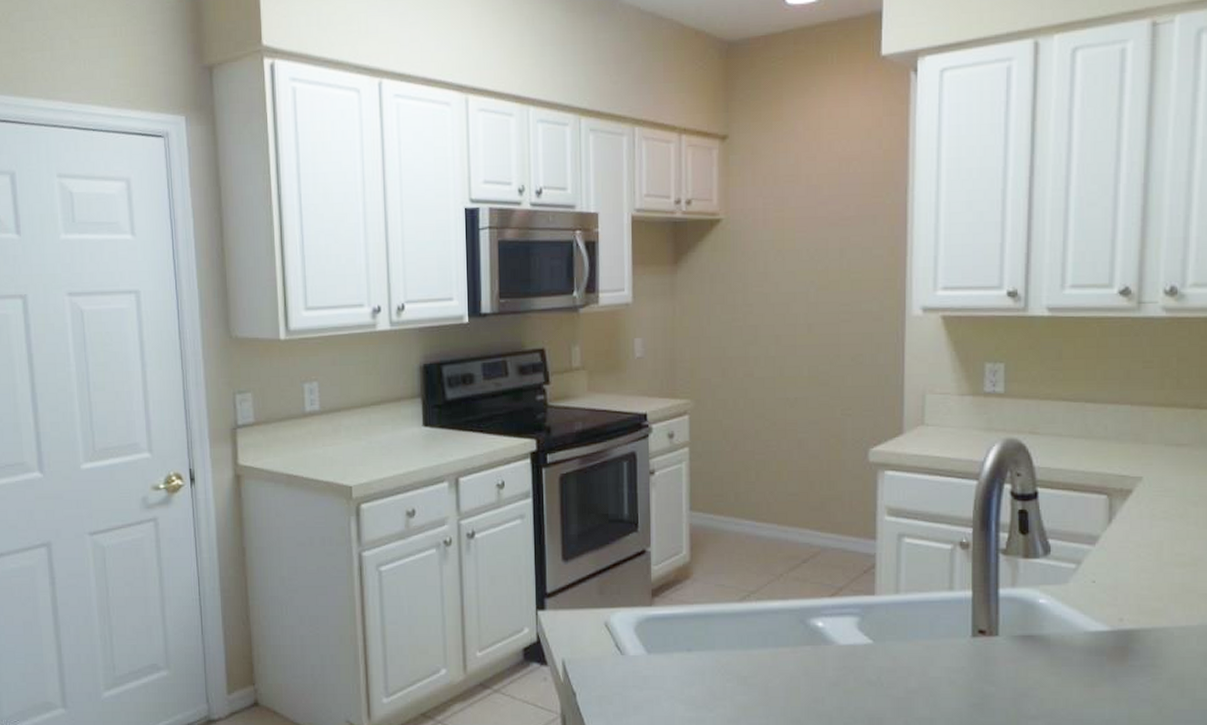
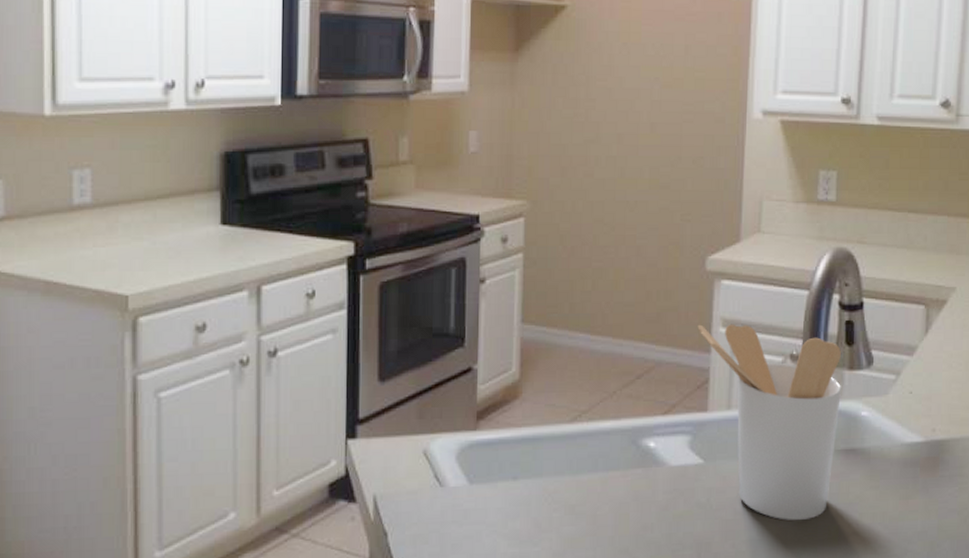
utensil holder: none [862,512,1016,703] -> present [697,324,841,521]

